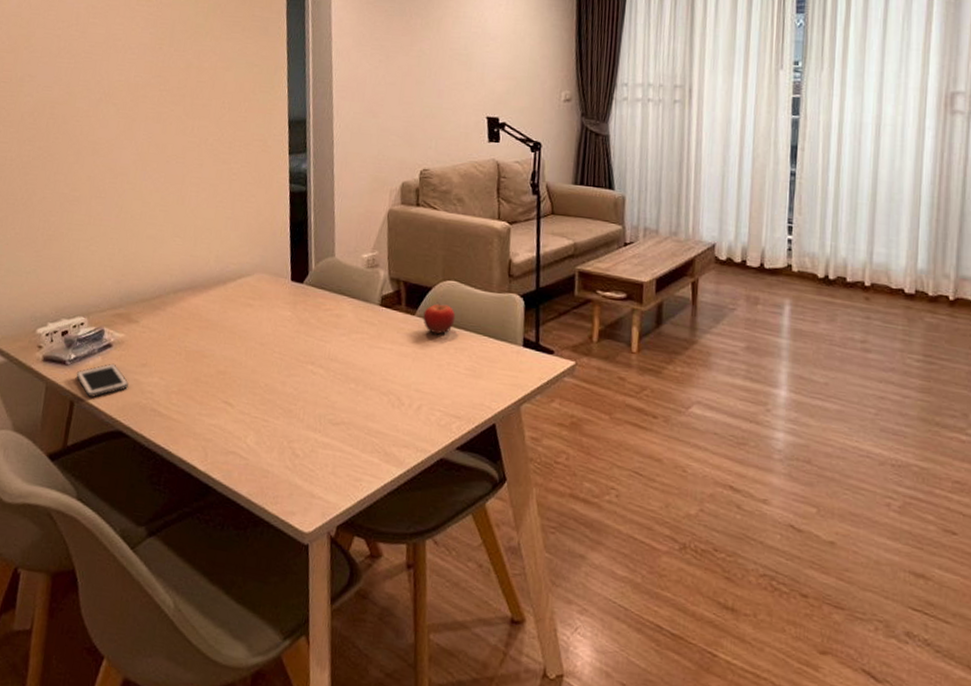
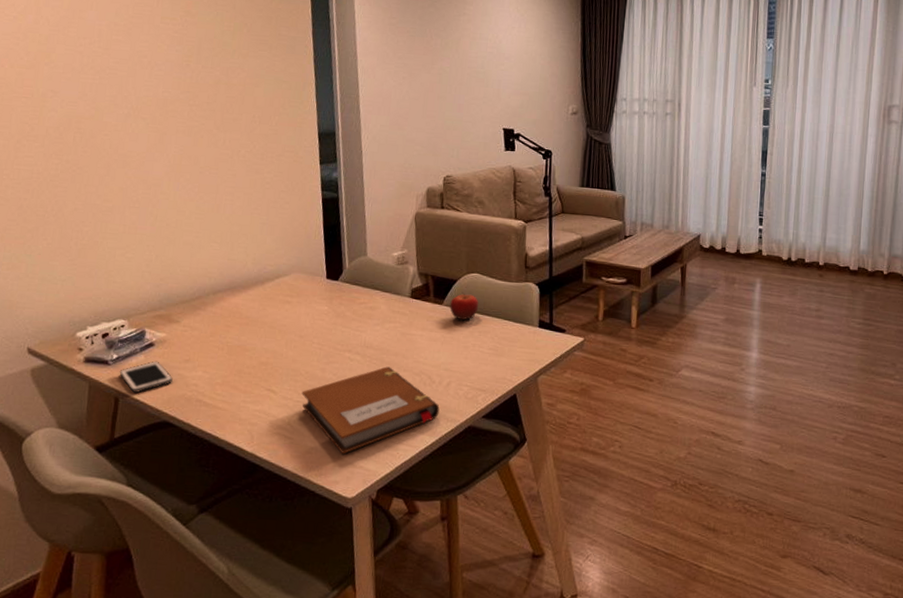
notebook: none [260,383,409,482] -> present [302,366,440,455]

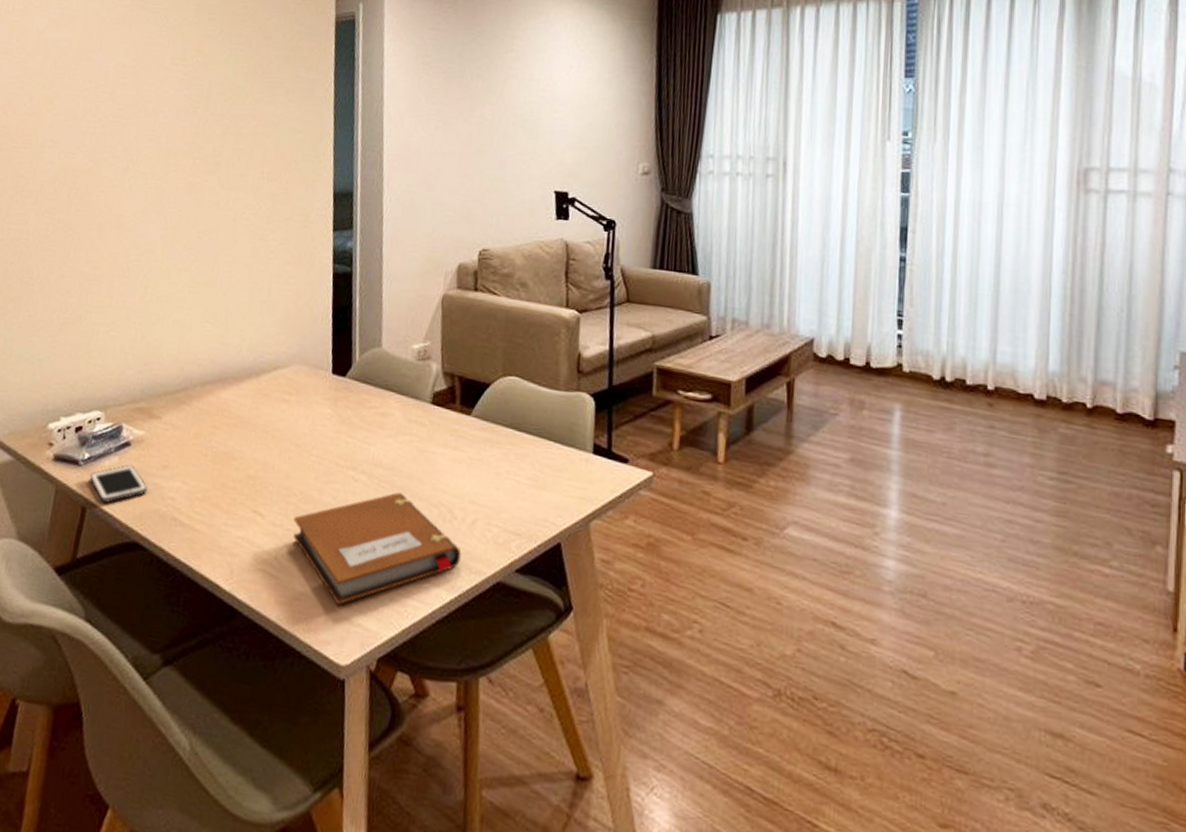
fruit: present [450,292,479,321] -> none [479,401,517,438]

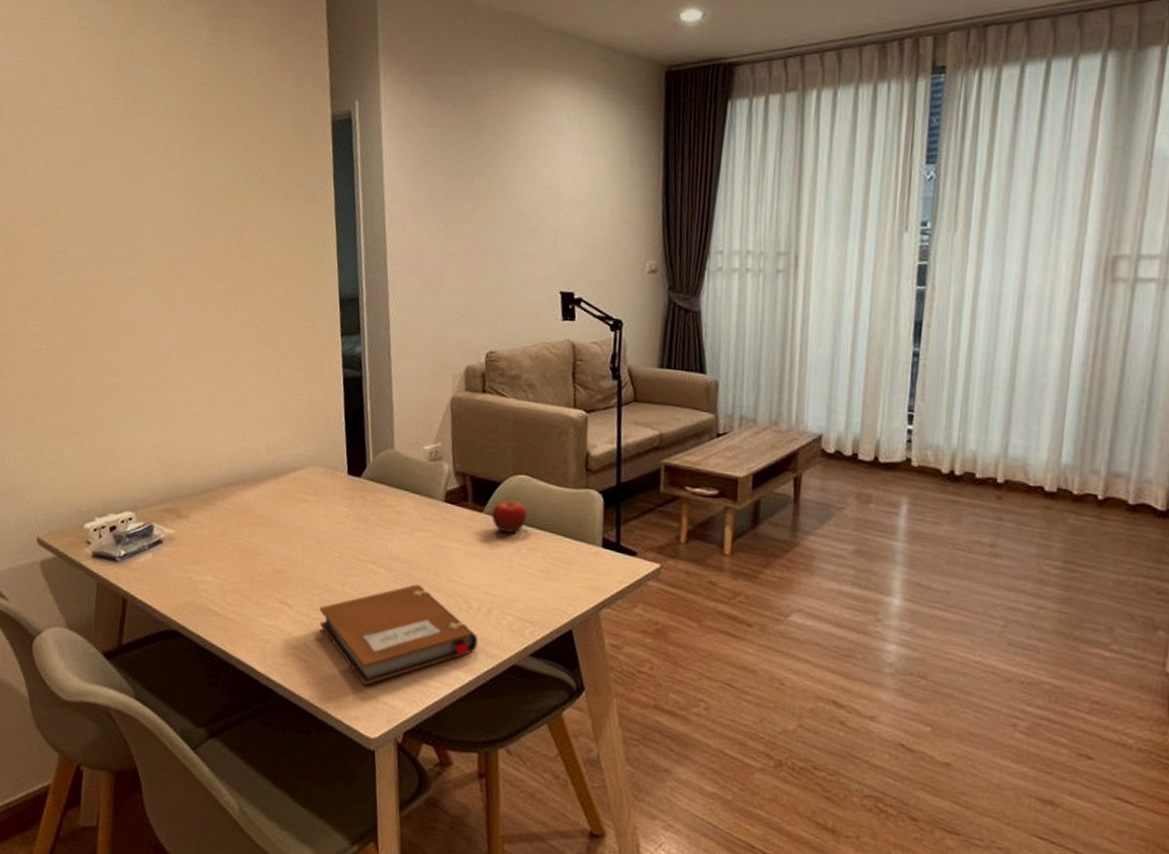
cell phone: present [89,464,148,503] -> none [127,560,181,595]
fruit: none [479,401,517,438] -> present [491,498,528,534]

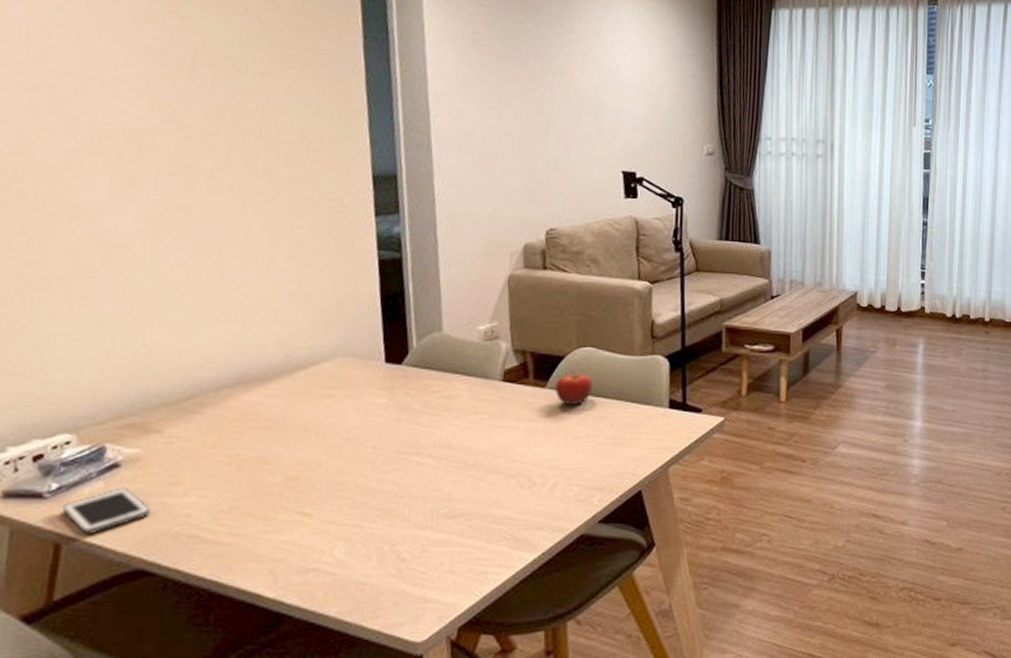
cell phone: none [127,560,181,595] -> present [61,487,151,534]
notebook: present [319,584,478,686] -> none [349,469,543,587]

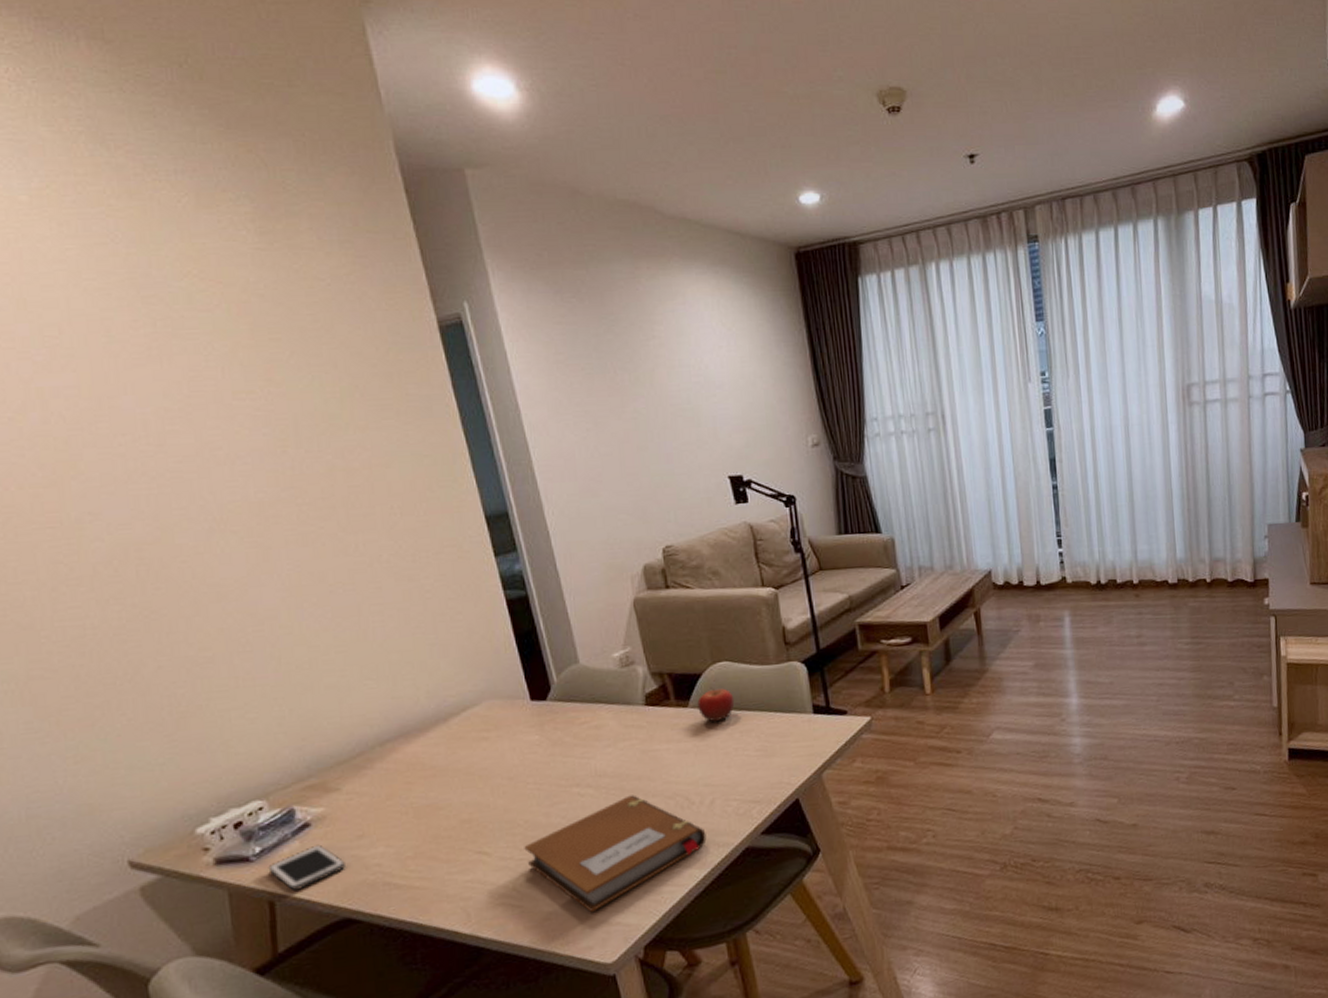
notebook: none [349,469,543,587] -> present [524,795,707,913]

